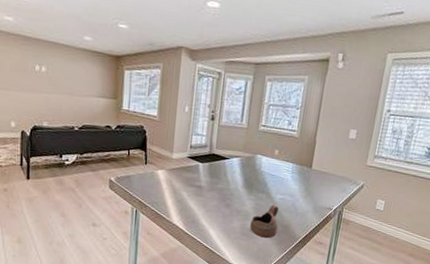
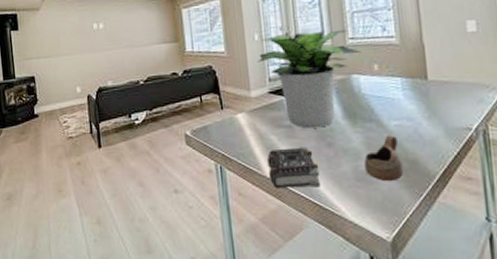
book: none [175,203,216,236] -> present [267,147,321,189]
potted plant: none [183,111,269,192] -> present [256,29,362,129]

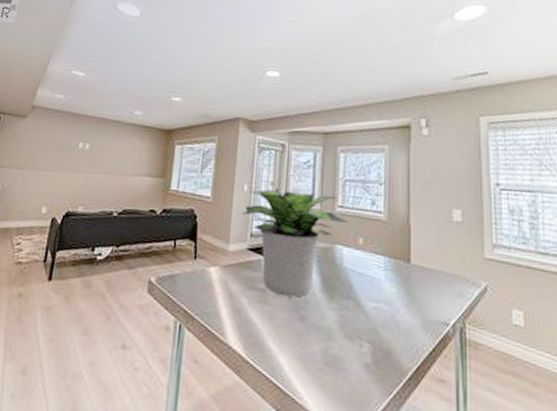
book: present [267,147,321,189] -> none [231,314,287,367]
cup: present [364,135,404,182] -> none [336,317,375,372]

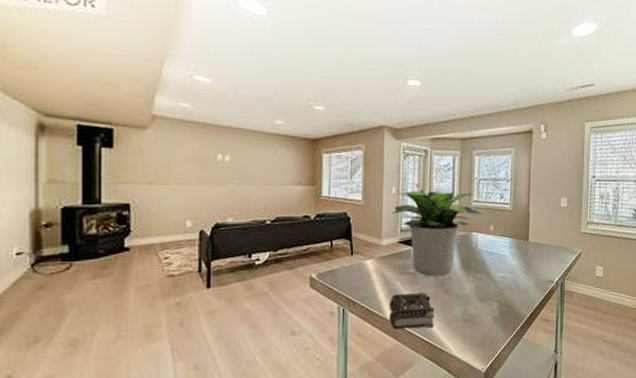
book: none [231,314,287,367] -> present [389,292,435,330]

